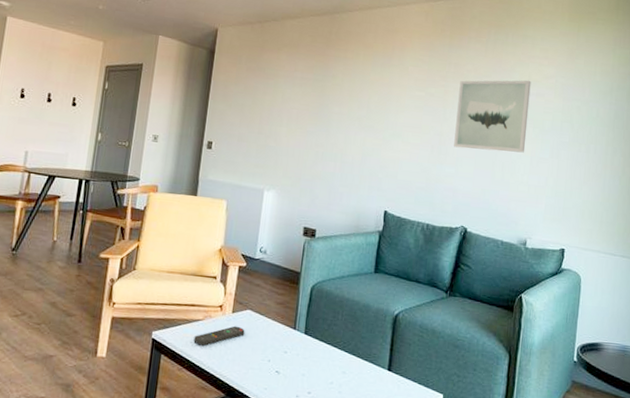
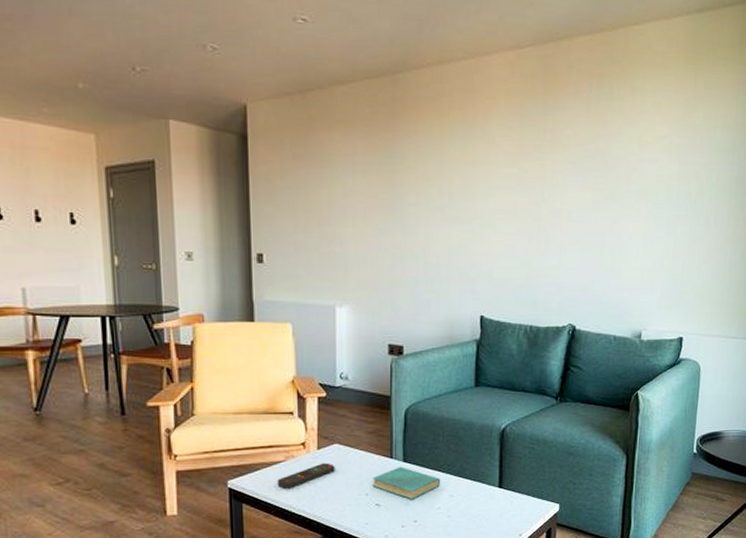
book: none [275,338,335,372] -> present [372,466,440,500]
wall art: present [454,80,531,153] -> none [555,143,642,234]

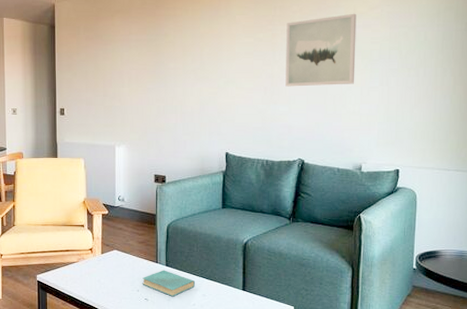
remote control: present [277,462,335,488] -> none [72,264,114,283]
wall art: none [555,143,642,234] -> present [285,13,357,87]

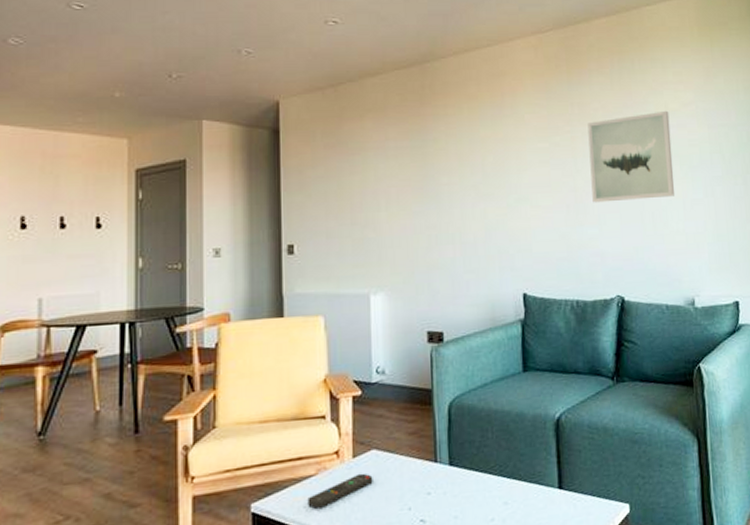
remote control: none [72,264,114,283] -> present [307,473,373,509]
book: present [142,270,195,297] -> none [415,471,492,512]

